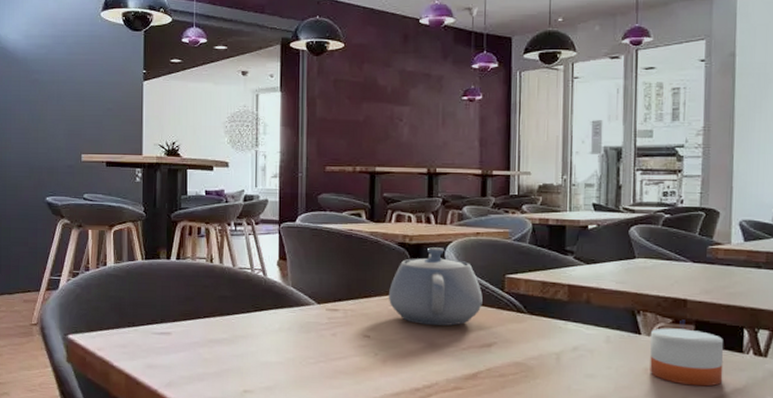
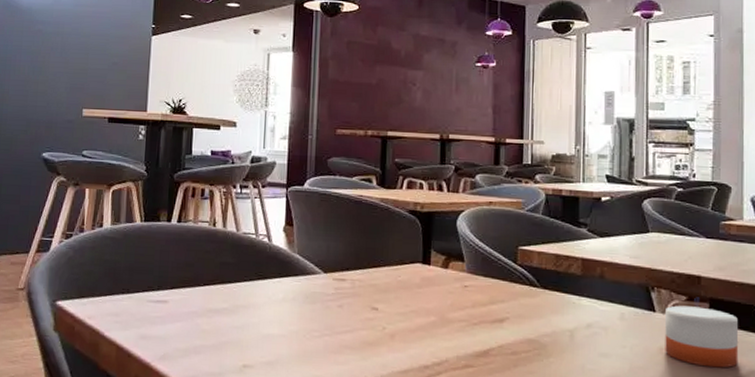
teapot: present [388,247,483,326] -> none [397,216,495,299]

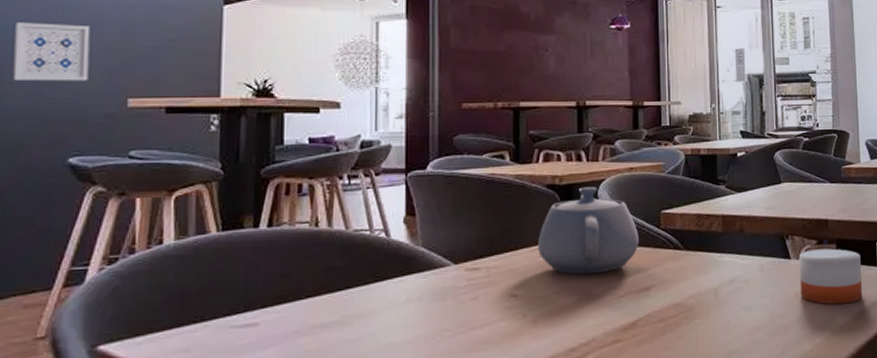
wall art: none [9,46,60,94] -> present [13,22,91,82]
teapot: none [397,216,495,299] -> present [537,187,639,275]

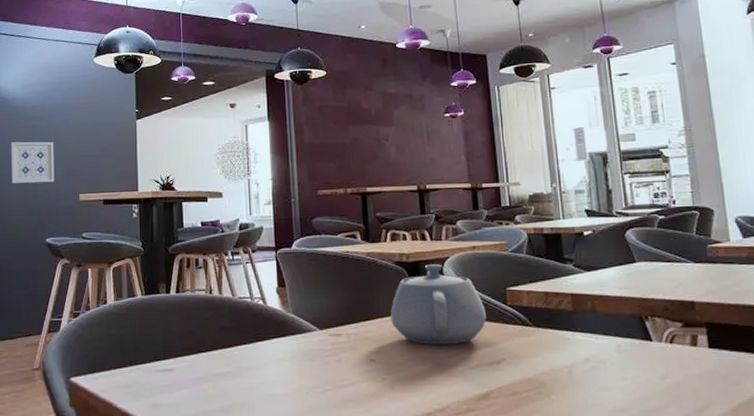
candle: present [799,241,863,305] -> none [662,324,745,393]

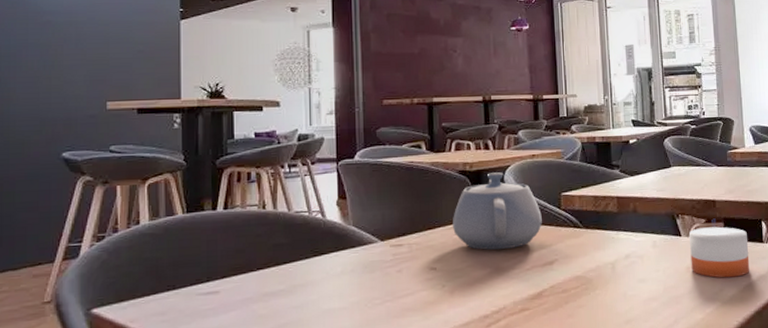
wall art: present [11,141,55,184] -> none [16,40,75,89]
candle: none [662,324,745,393] -> present [689,219,750,278]

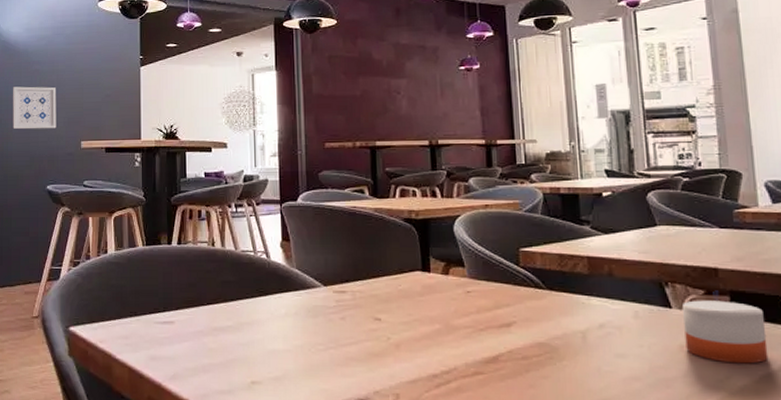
wall art: none [16,40,75,89] -> present [13,86,57,129]
teapot: present [452,172,542,250] -> none [397,222,497,306]

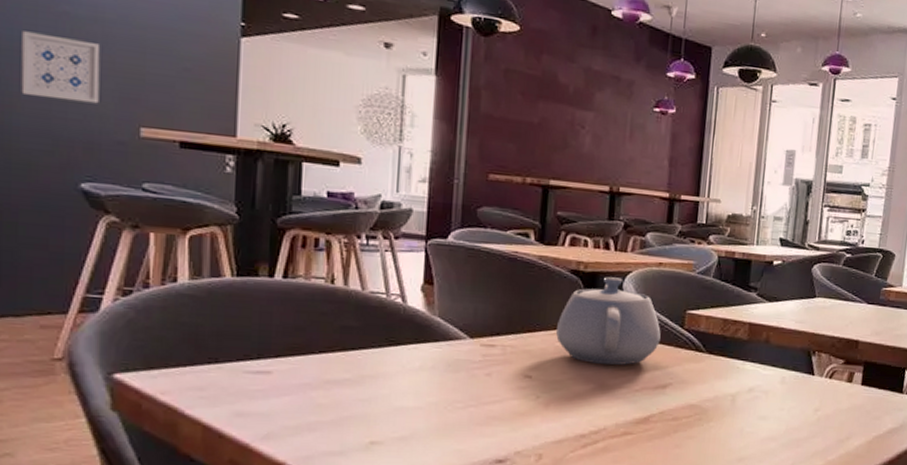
teapot: none [397,222,497,306] -> present [555,277,661,366]
candle: present [683,292,769,364] -> none [819,362,887,426]

